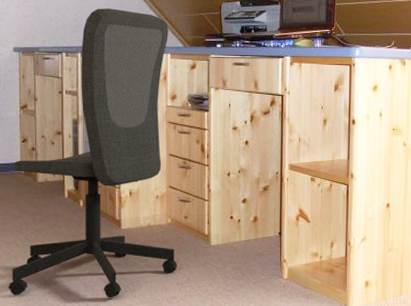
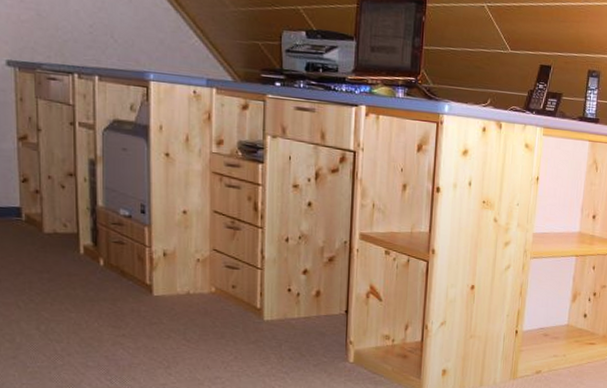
office chair: present [8,8,178,298] -> none [8,20,223,375]

